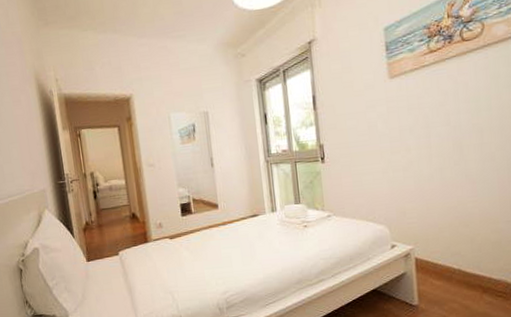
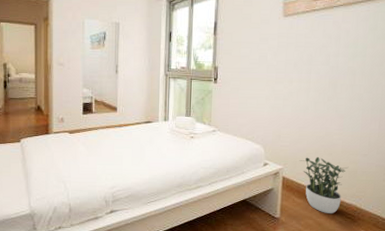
potted plant: none [431,230,490,294] -> present [299,156,348,213]

